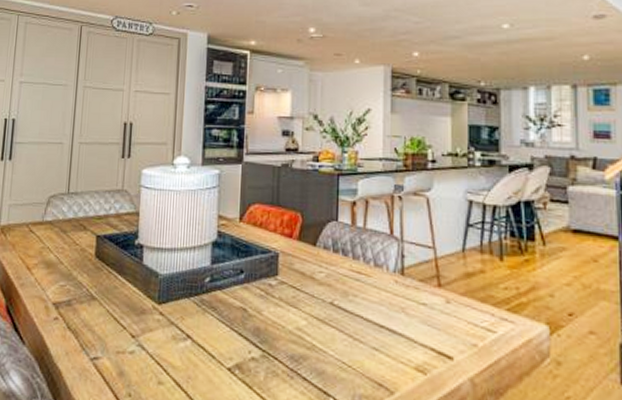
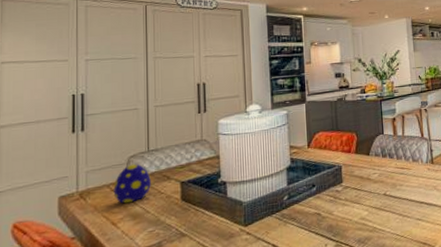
decorative egg: none [31,205,68,249] -> present [113,163,151,204]

